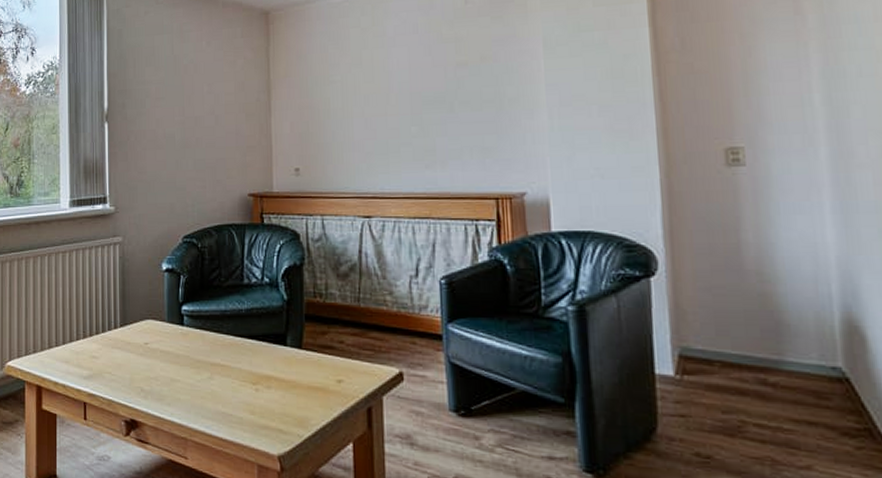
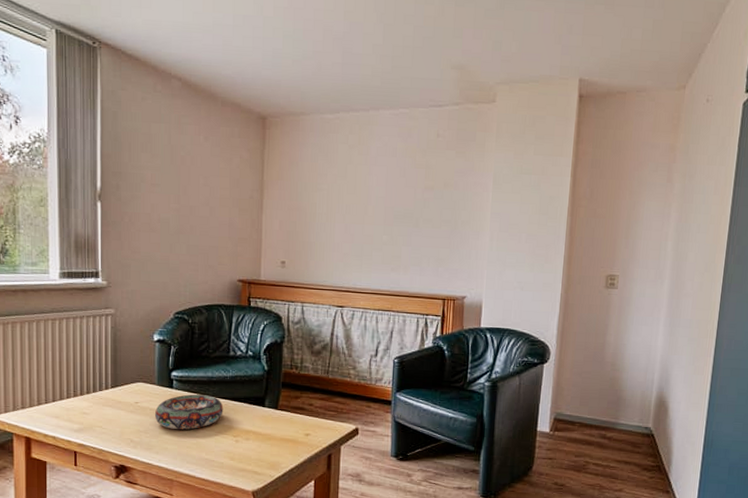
decorative bowl: none [165,331,240,376] -> present [154,394,224,430]

